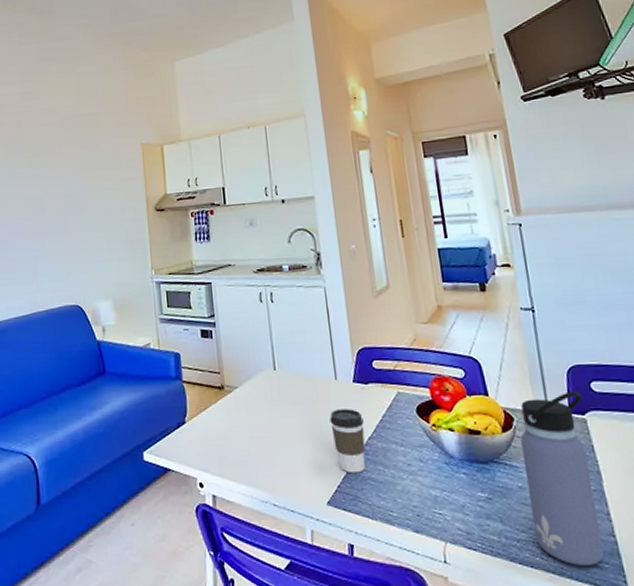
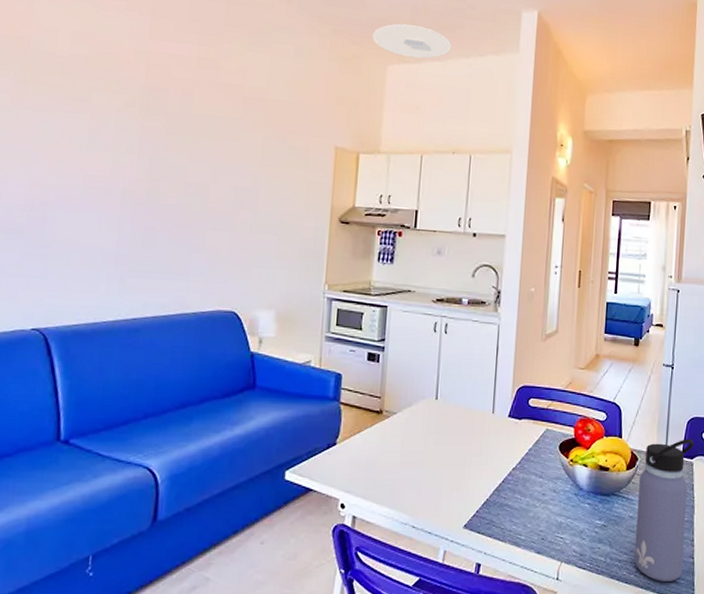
ceiling light: none [157,20,229,51] -> present [372,24,451,59]
coffee cup: present [330,409,366,473] -> none [480,441,511,500]

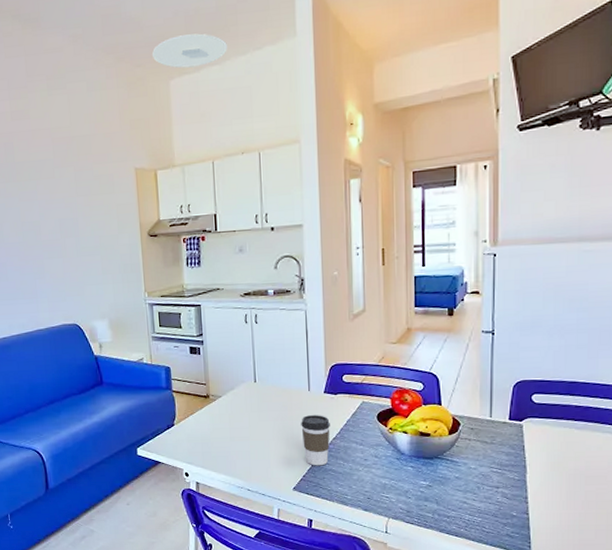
coffee cup: none [480,441,511,500] -> present [301,415,330,466]
water bottle: present [634,439,694,581] -> none [463,402,522,535]

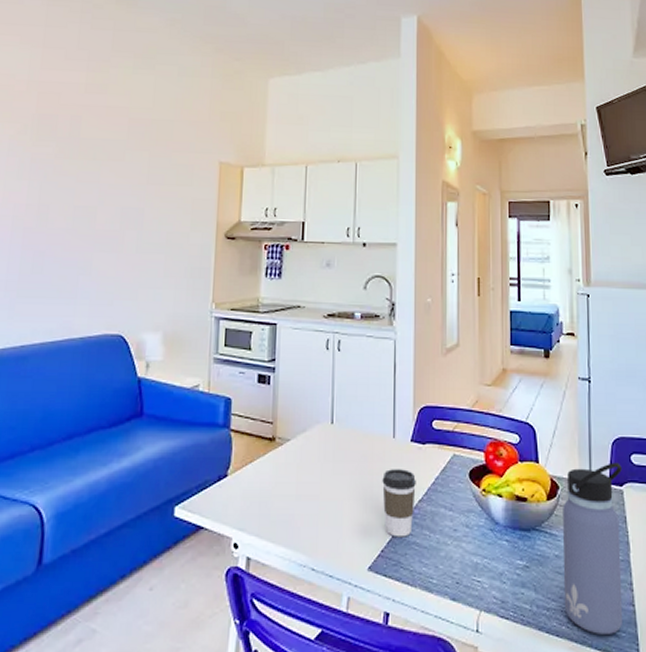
ceiling light: present [151,33,227,69] -> none [253,38,332,70]
water bottle: none [463,402,522,535] -> present [563,462,623,634]

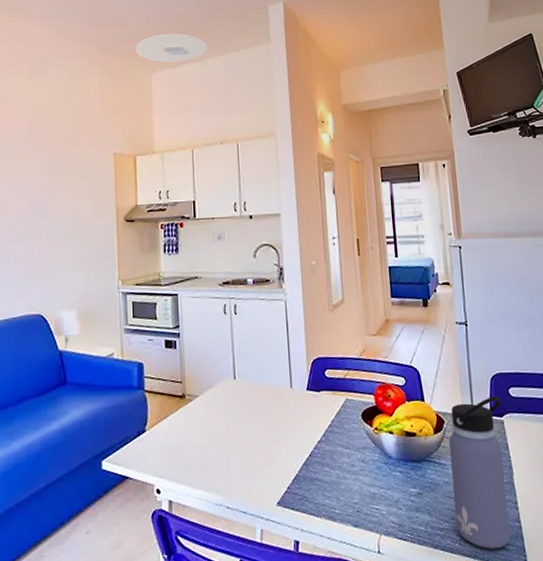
ceiling light: none [253,38,332,70] -> present [135,34,207,63]
coffee cup: present [382,469,416,537] -> none [283,415,315,475]

